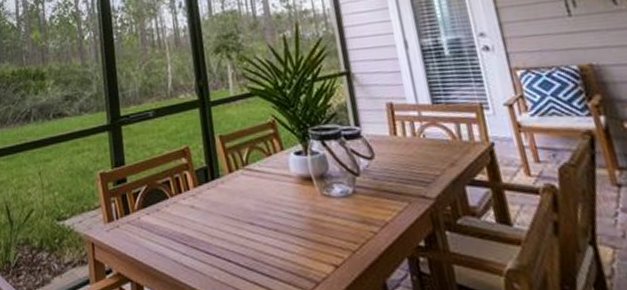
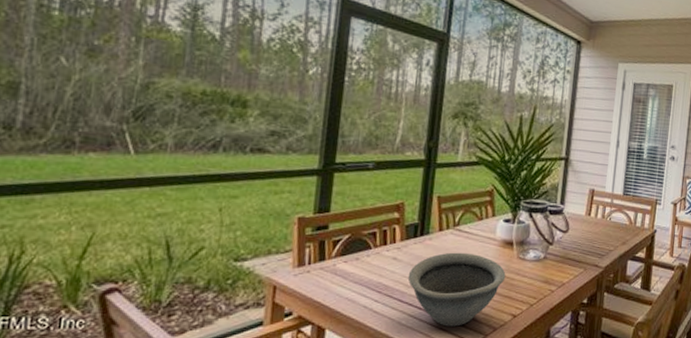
bowl: none [209,194,314,281] -> present [407,252,506,327]

